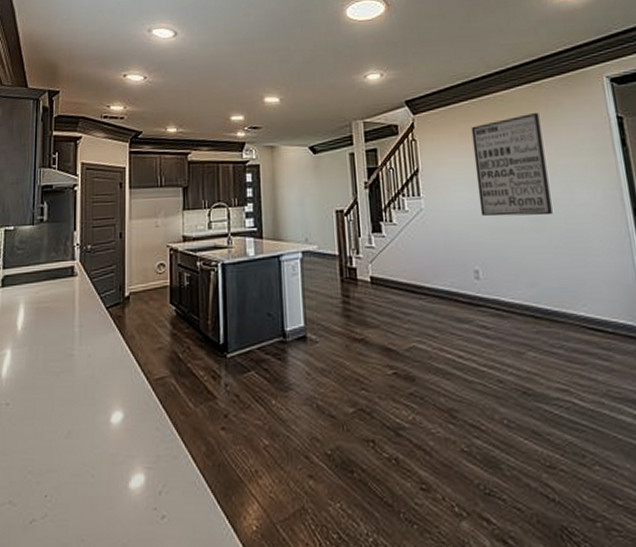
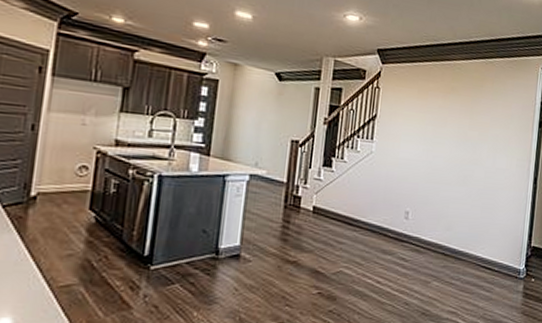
wall art: present [471,112,553,217] -> none [421,85,486,174]

